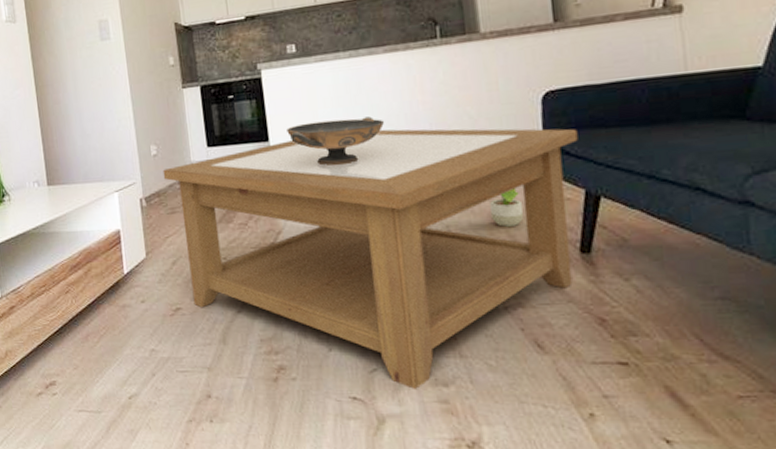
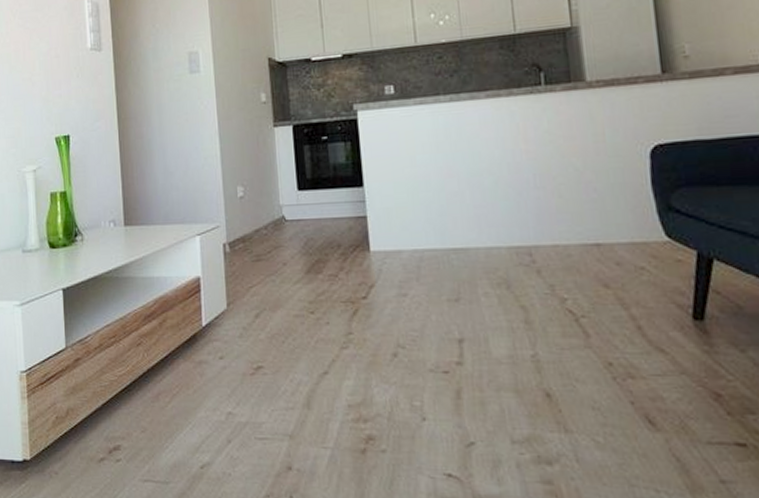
coffee table: present [163,128,578,389] -> none [249,178,689,467]
decorative bowl: present [287,116,385,166] -> none [383,164,487,215]
potted plant: present [490,188,524,227] -> none [597,247,633,288]

